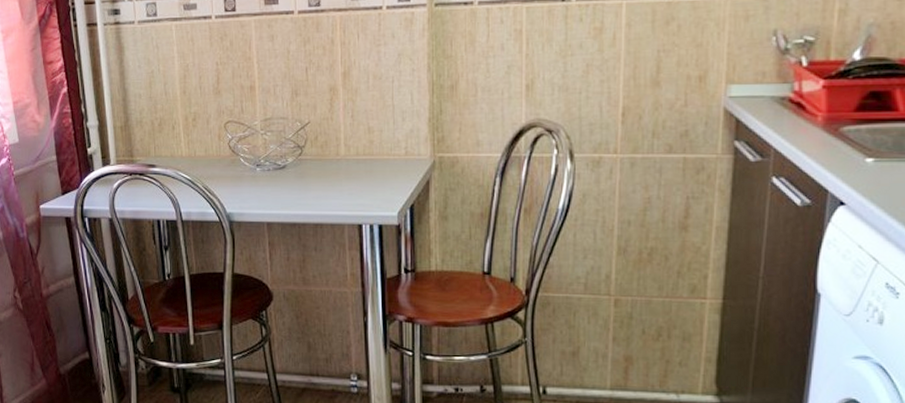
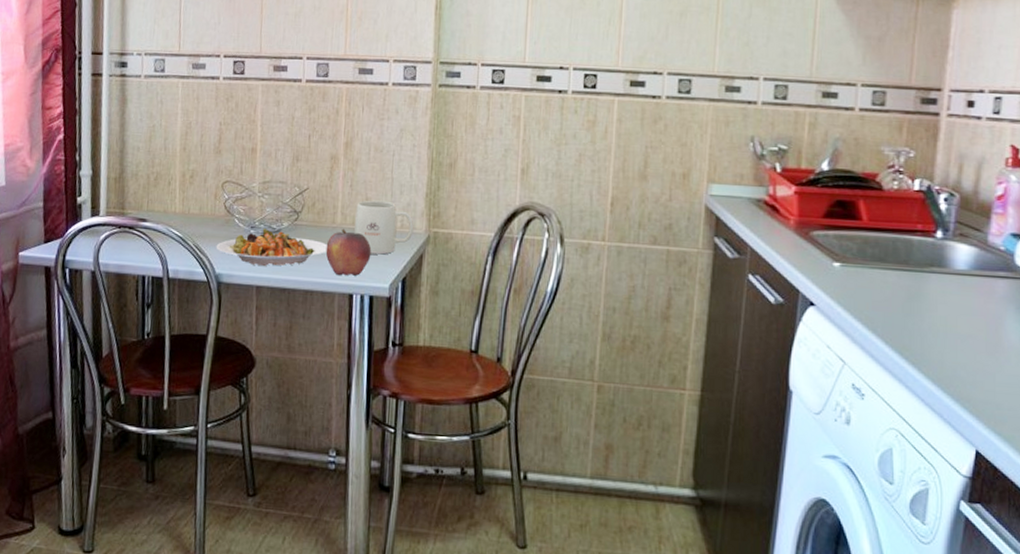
salad: none [224,166,333,203] -> present [216,229,328,267]
fruit: none [332,160,377,207] -> present [325,228,372,276]
mug: none [358,129,419,183] -> present [354,200,414,255]

